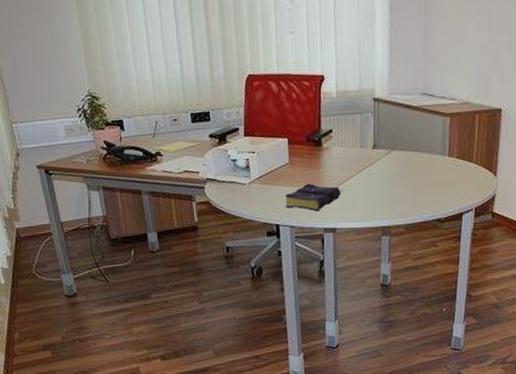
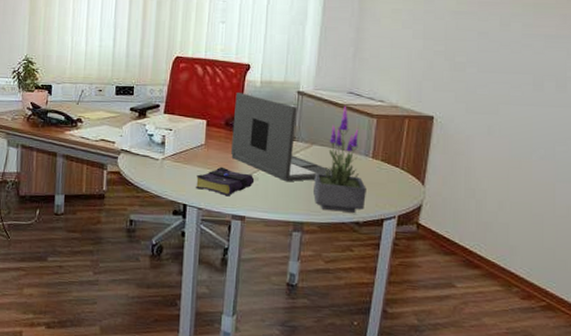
laptop: none [313,106,413,190] -> present [231,93,332,182]
potted plant: none [396,107,445,212] -> present [313,105,366,213]

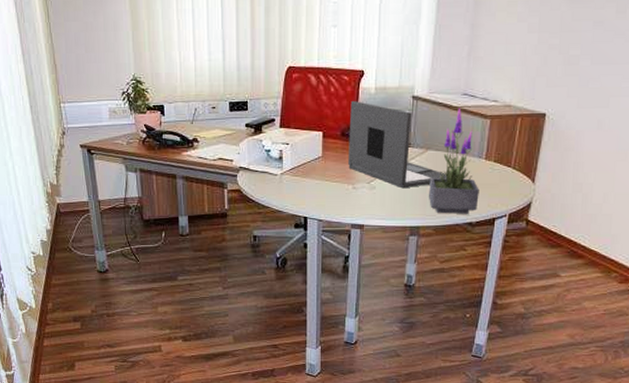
book: present [196,166,255,197] -> none [315,178,372,207]

